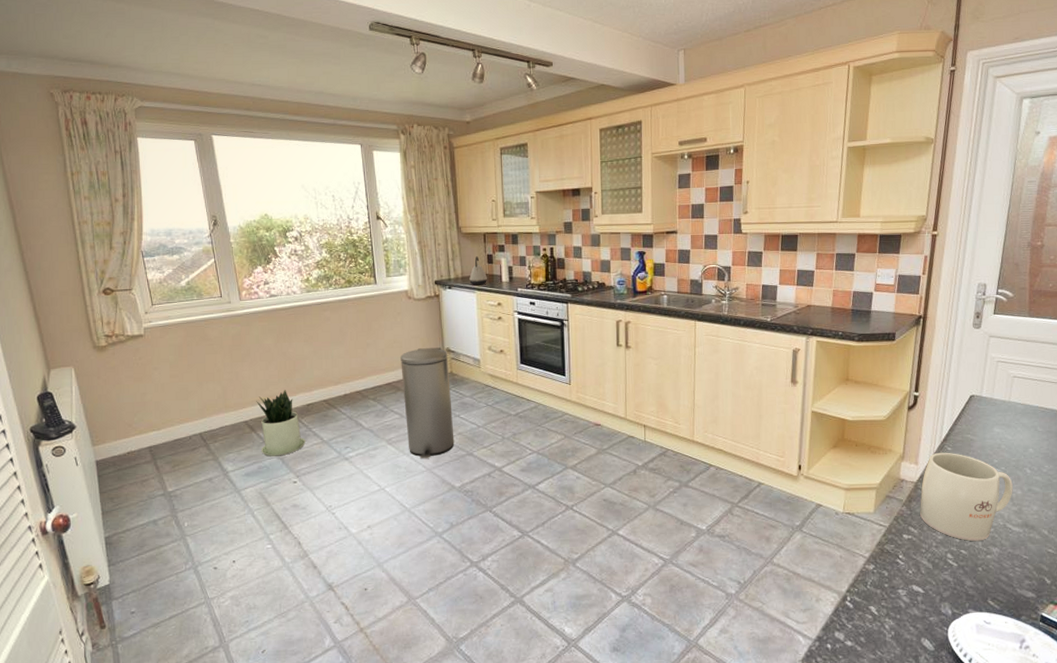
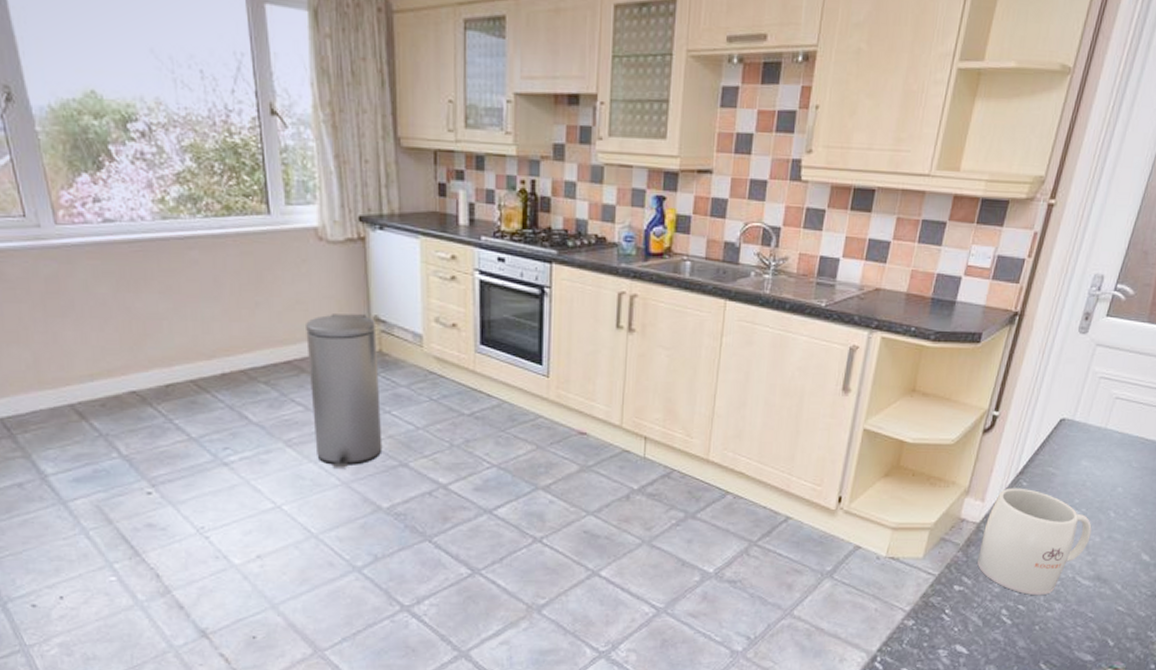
planter: present [256,390,306,457] -> none [86,362,164,456]
kettle: present [469,256,487,285] -> none [411,184,437,228]

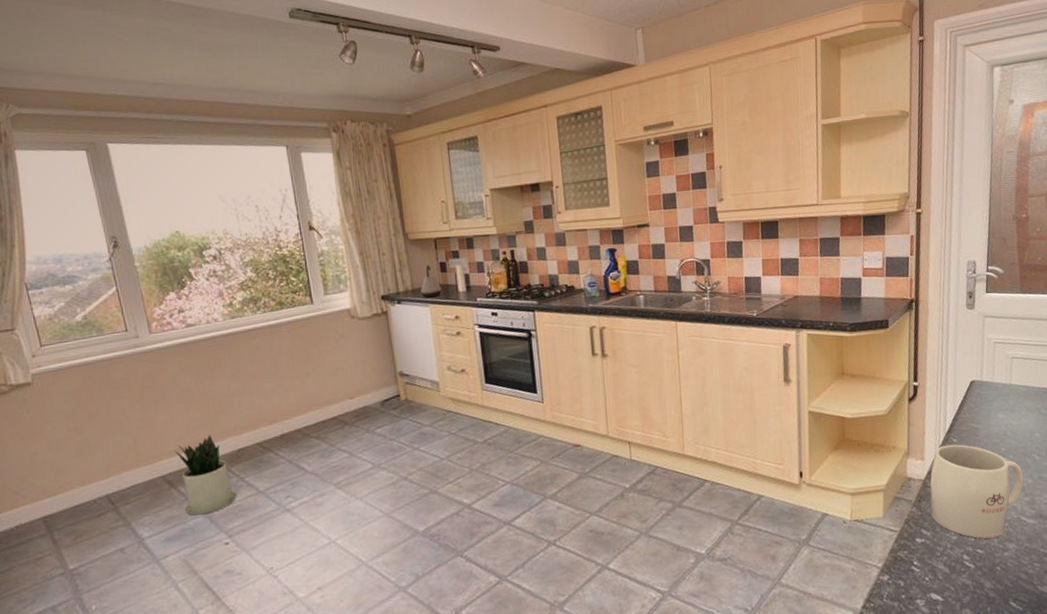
planter: none [86,362,164,456] -> present [175,435,238,516]
pedal bin: present [306,314,383,468] -> none [346,371,415,502]
kettle: none [411,184,437,228] -> present [420,265,442,298]

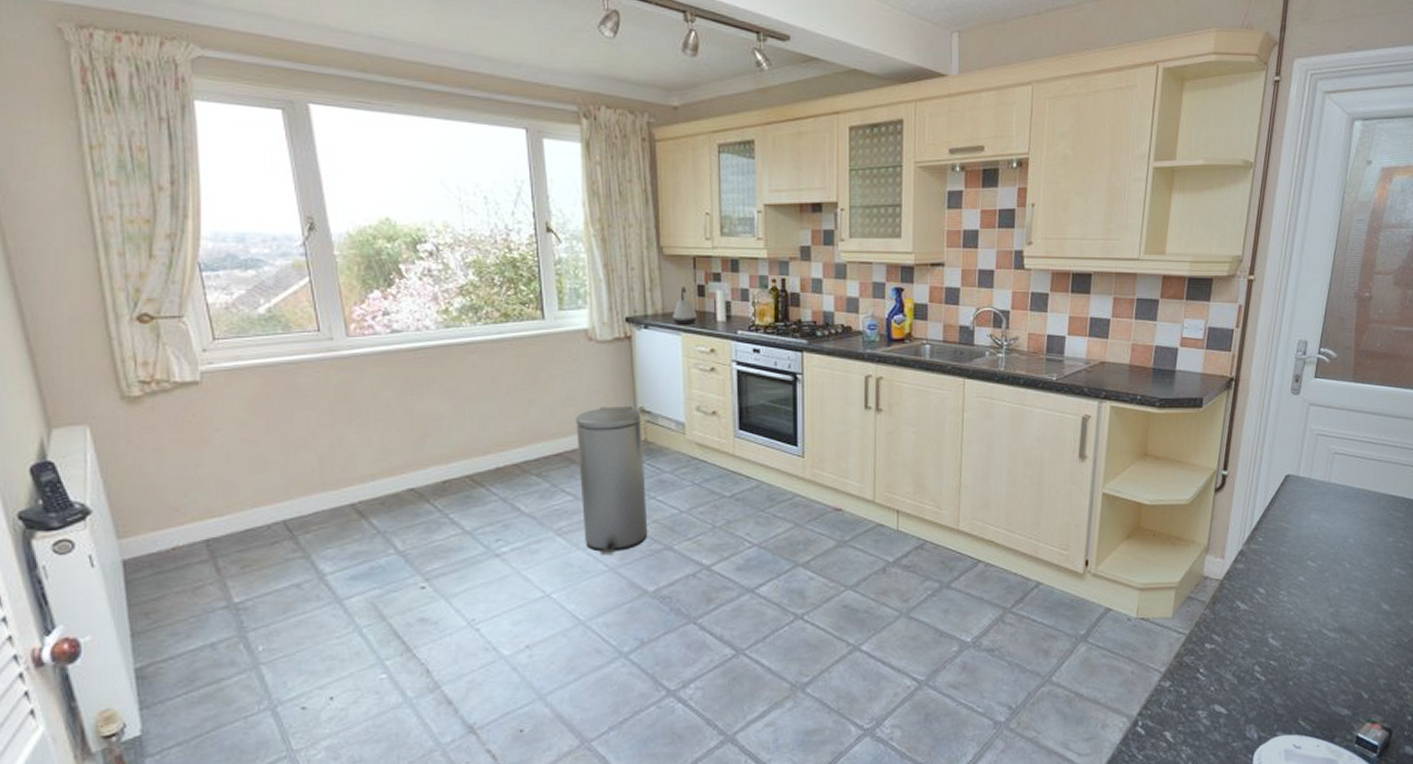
planter: present [175,435,238,516] -> none [368,461,439,553]
pedal bin: none [346,371,415,502] -> present [576,406,648,555]
mug: present [930,444,1024,539] -> none [1224,543,1330,651]

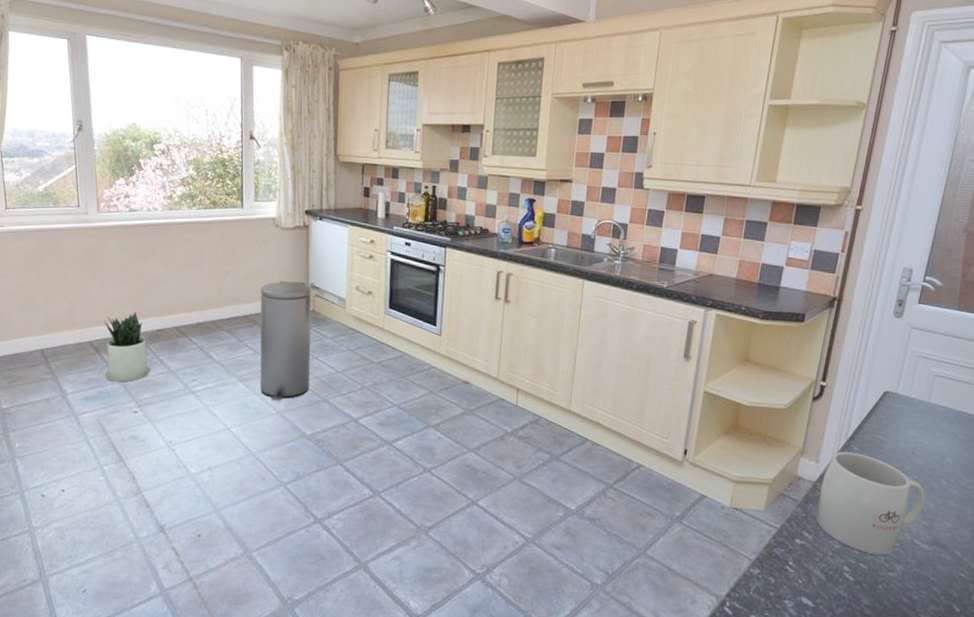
planter: none [368,461,439,553] -> present [103,312,151,382]
kettle: present [673,287,697,325] -> none [342,188,362,219]
mug: none [1224,543,1330,651] -> present [815,451,925,556]

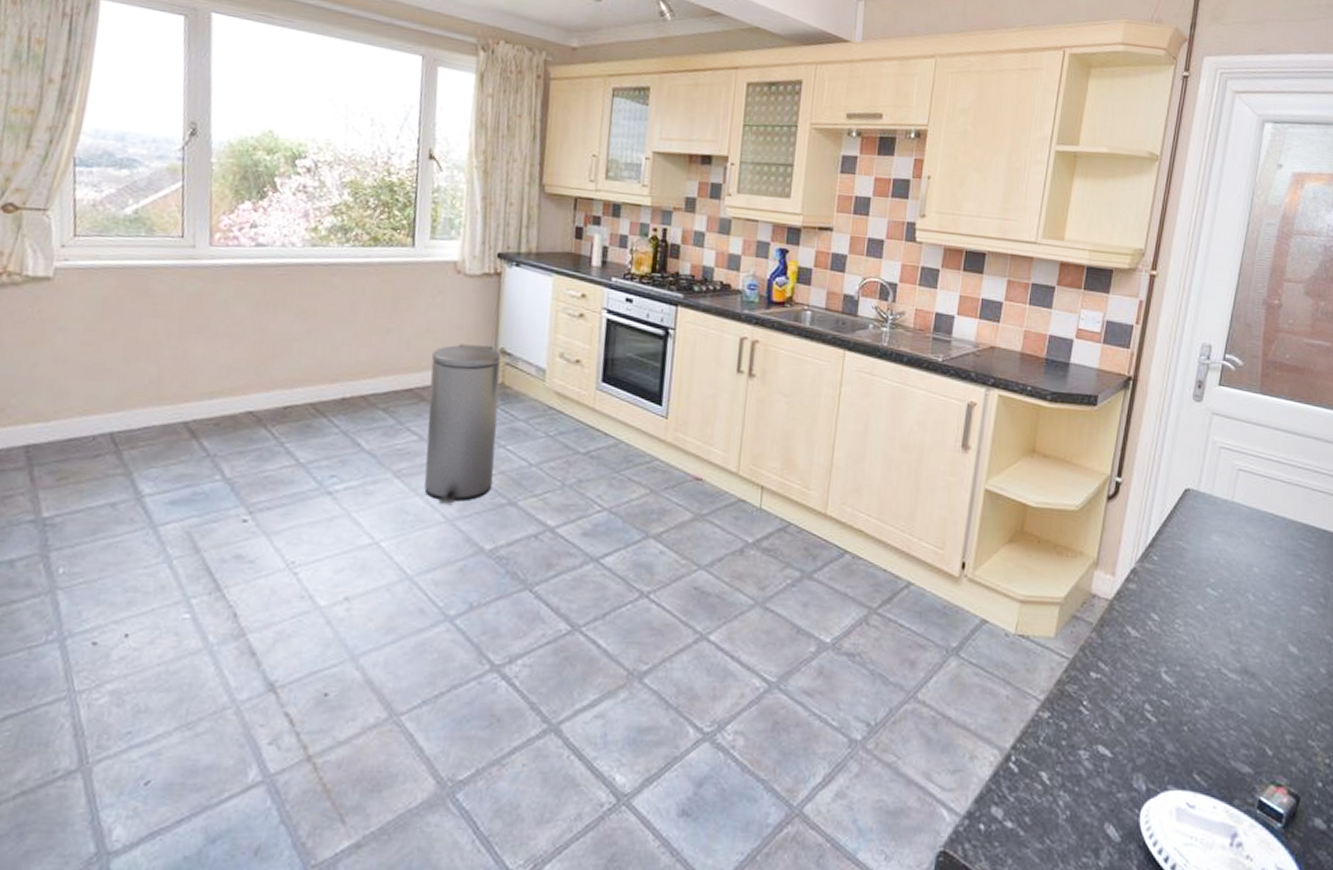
planter: present [103,312,151,382] -> none [200,382,272,480]
mug: present [815,451,925,556] -> none [1112,561,1231,690]

